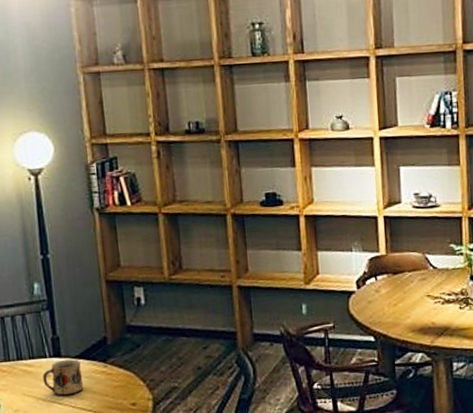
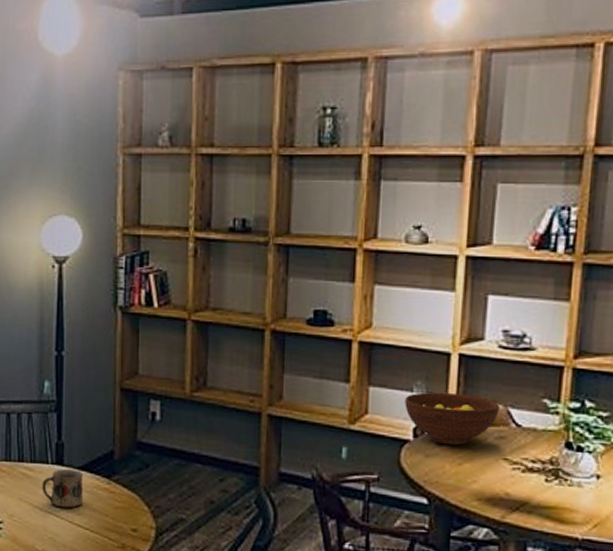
fruit bowl: none [347,248,420,291] -> present [405,392,501,446]

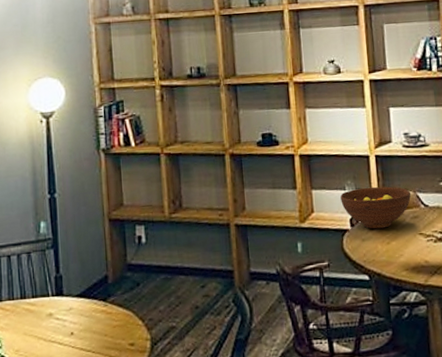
mug: present [42,469,84,508] -> none [44,298,84,336]

